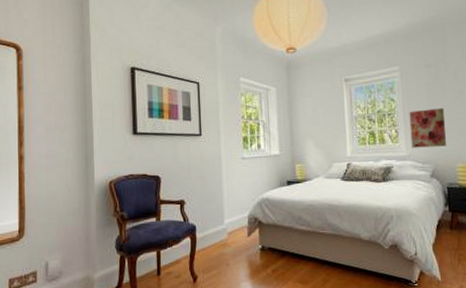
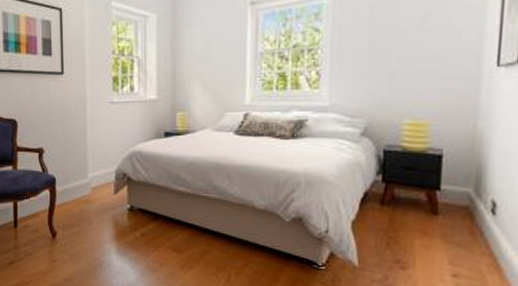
wall art: present [409,108,447,148] -> none [337,41,395,96]

